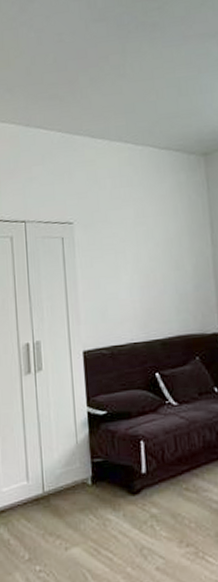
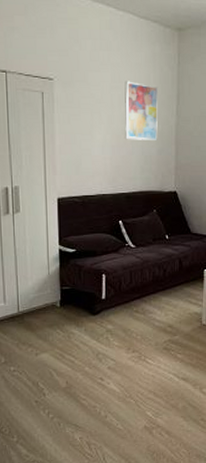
wall art: none [149,214,193,278] -> present [125,81,159,142]

